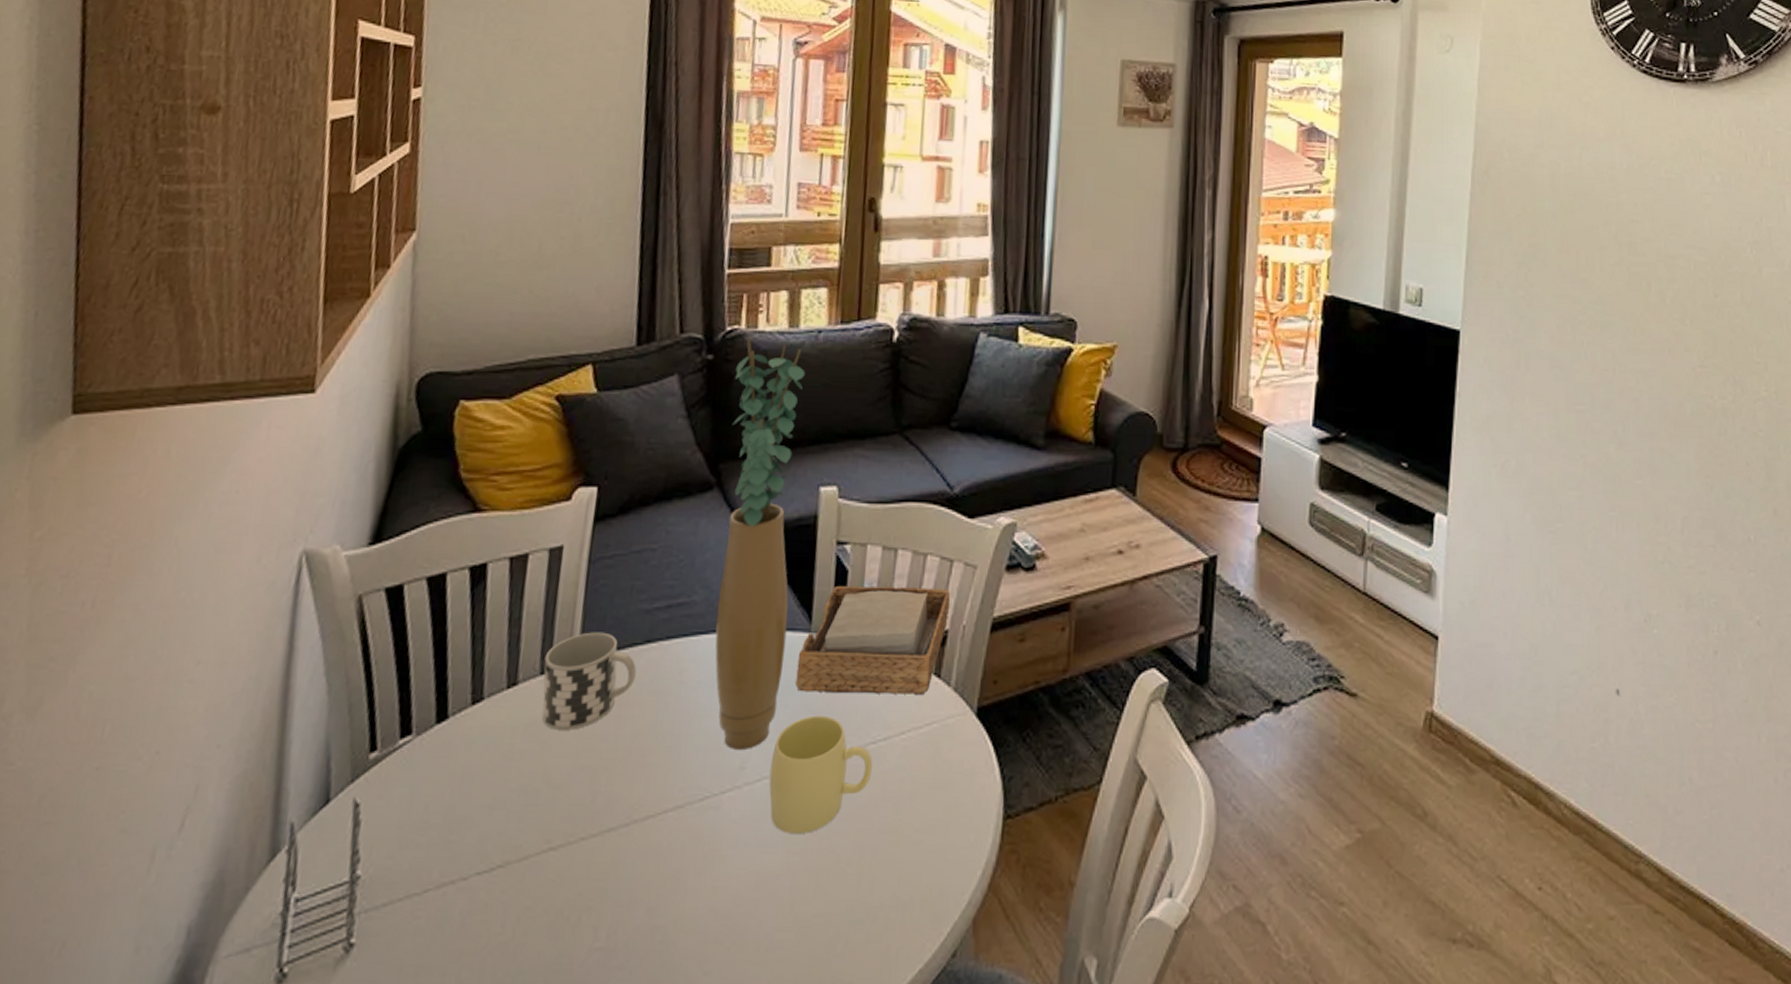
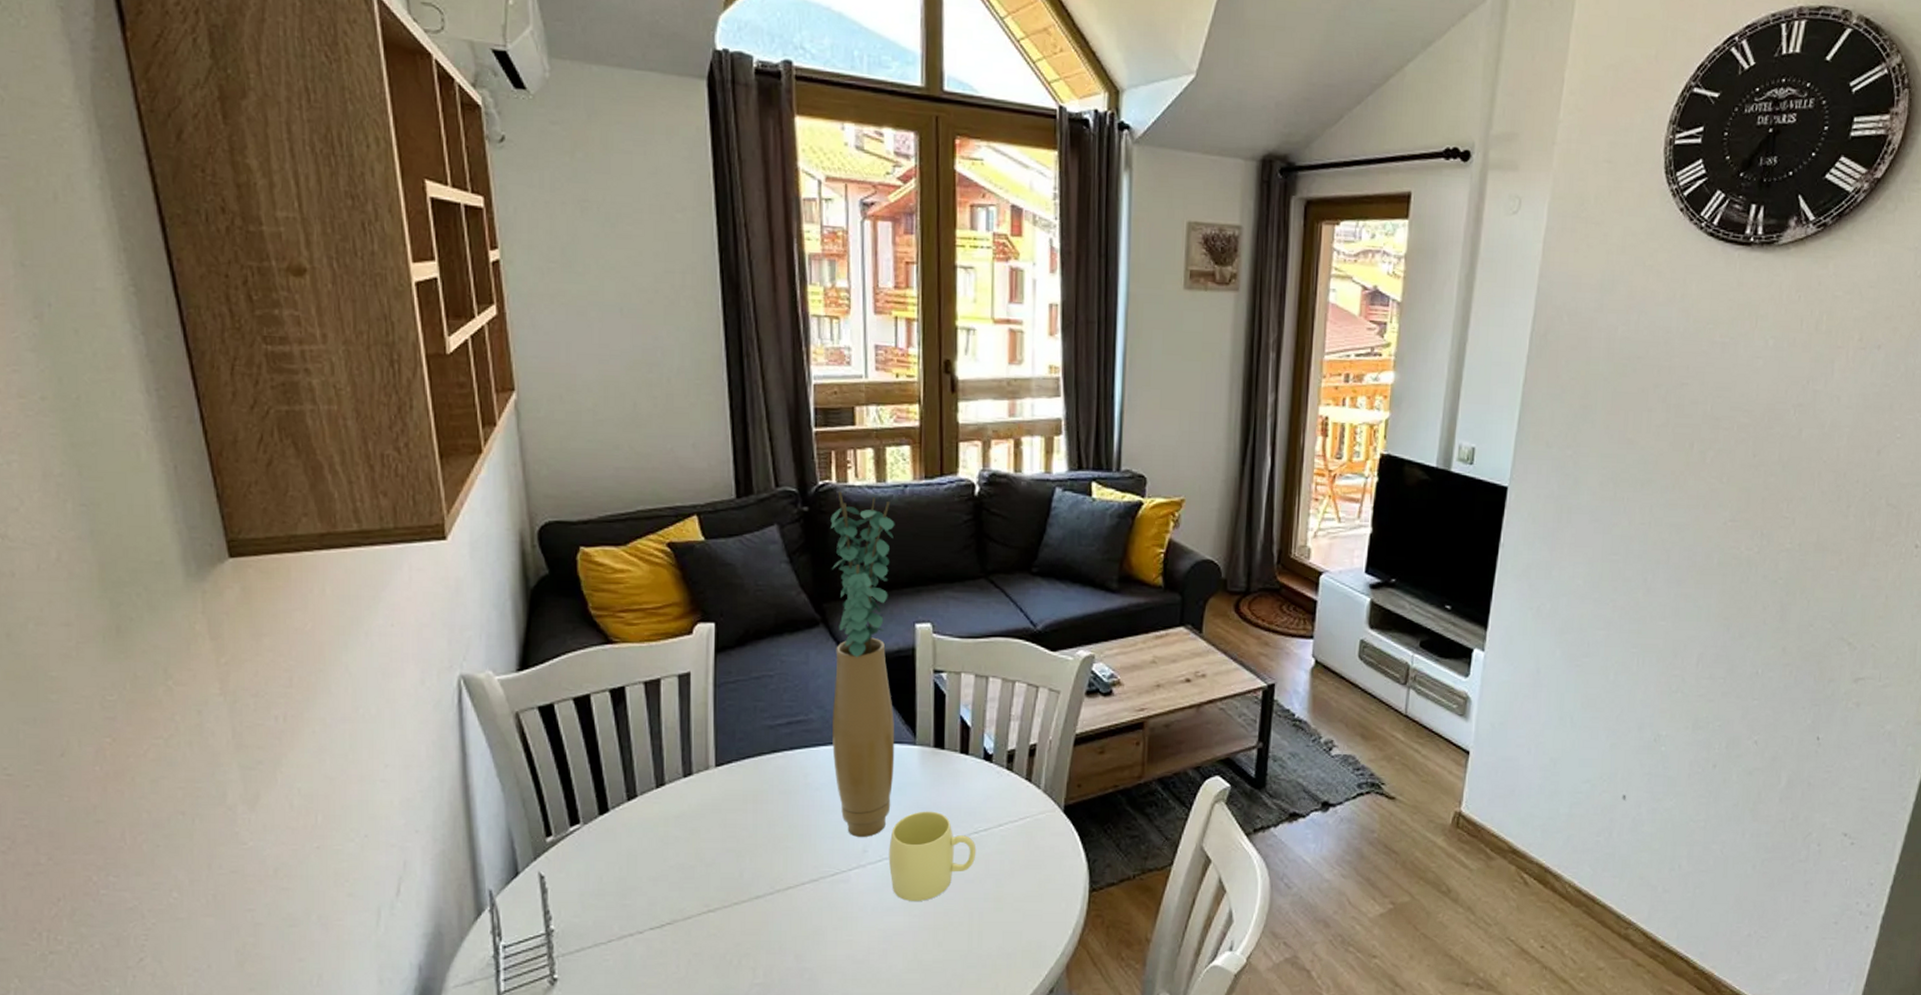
cup: present [542,632,637,730] -> none [685,743,766,821]
napkin holder: present [795,585,951,696] -> none [905,706,1038,796]

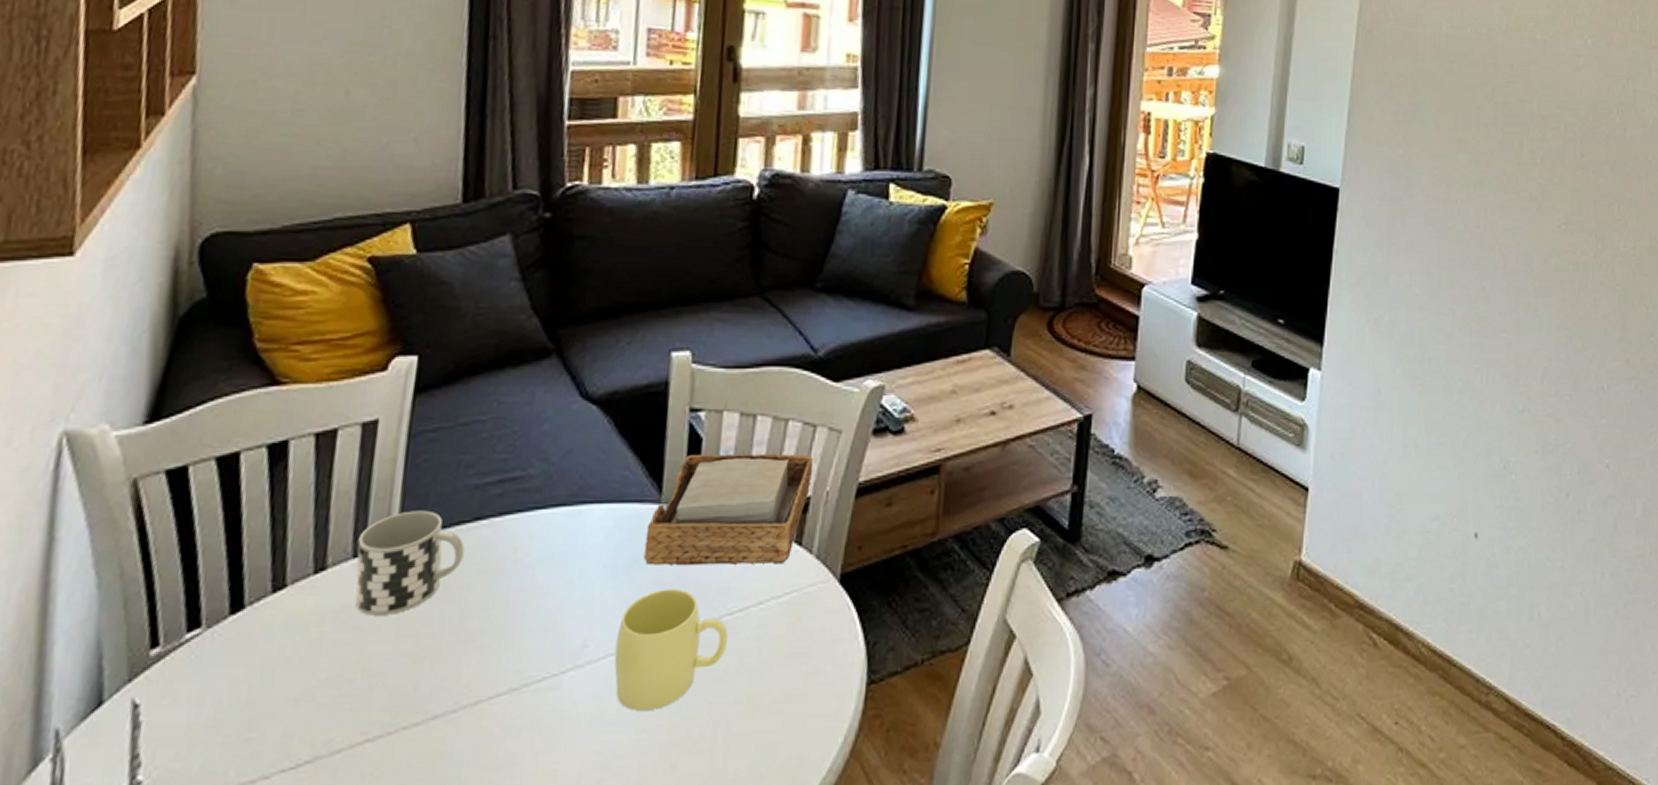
cup: none [685,743,766,821] -> present [355,510,465,616]
vase: present [830,491,895,837] -> none [553,194,656,627]
napkin holder: none [905,706,1038,796] -> present [643,453,814,565]

